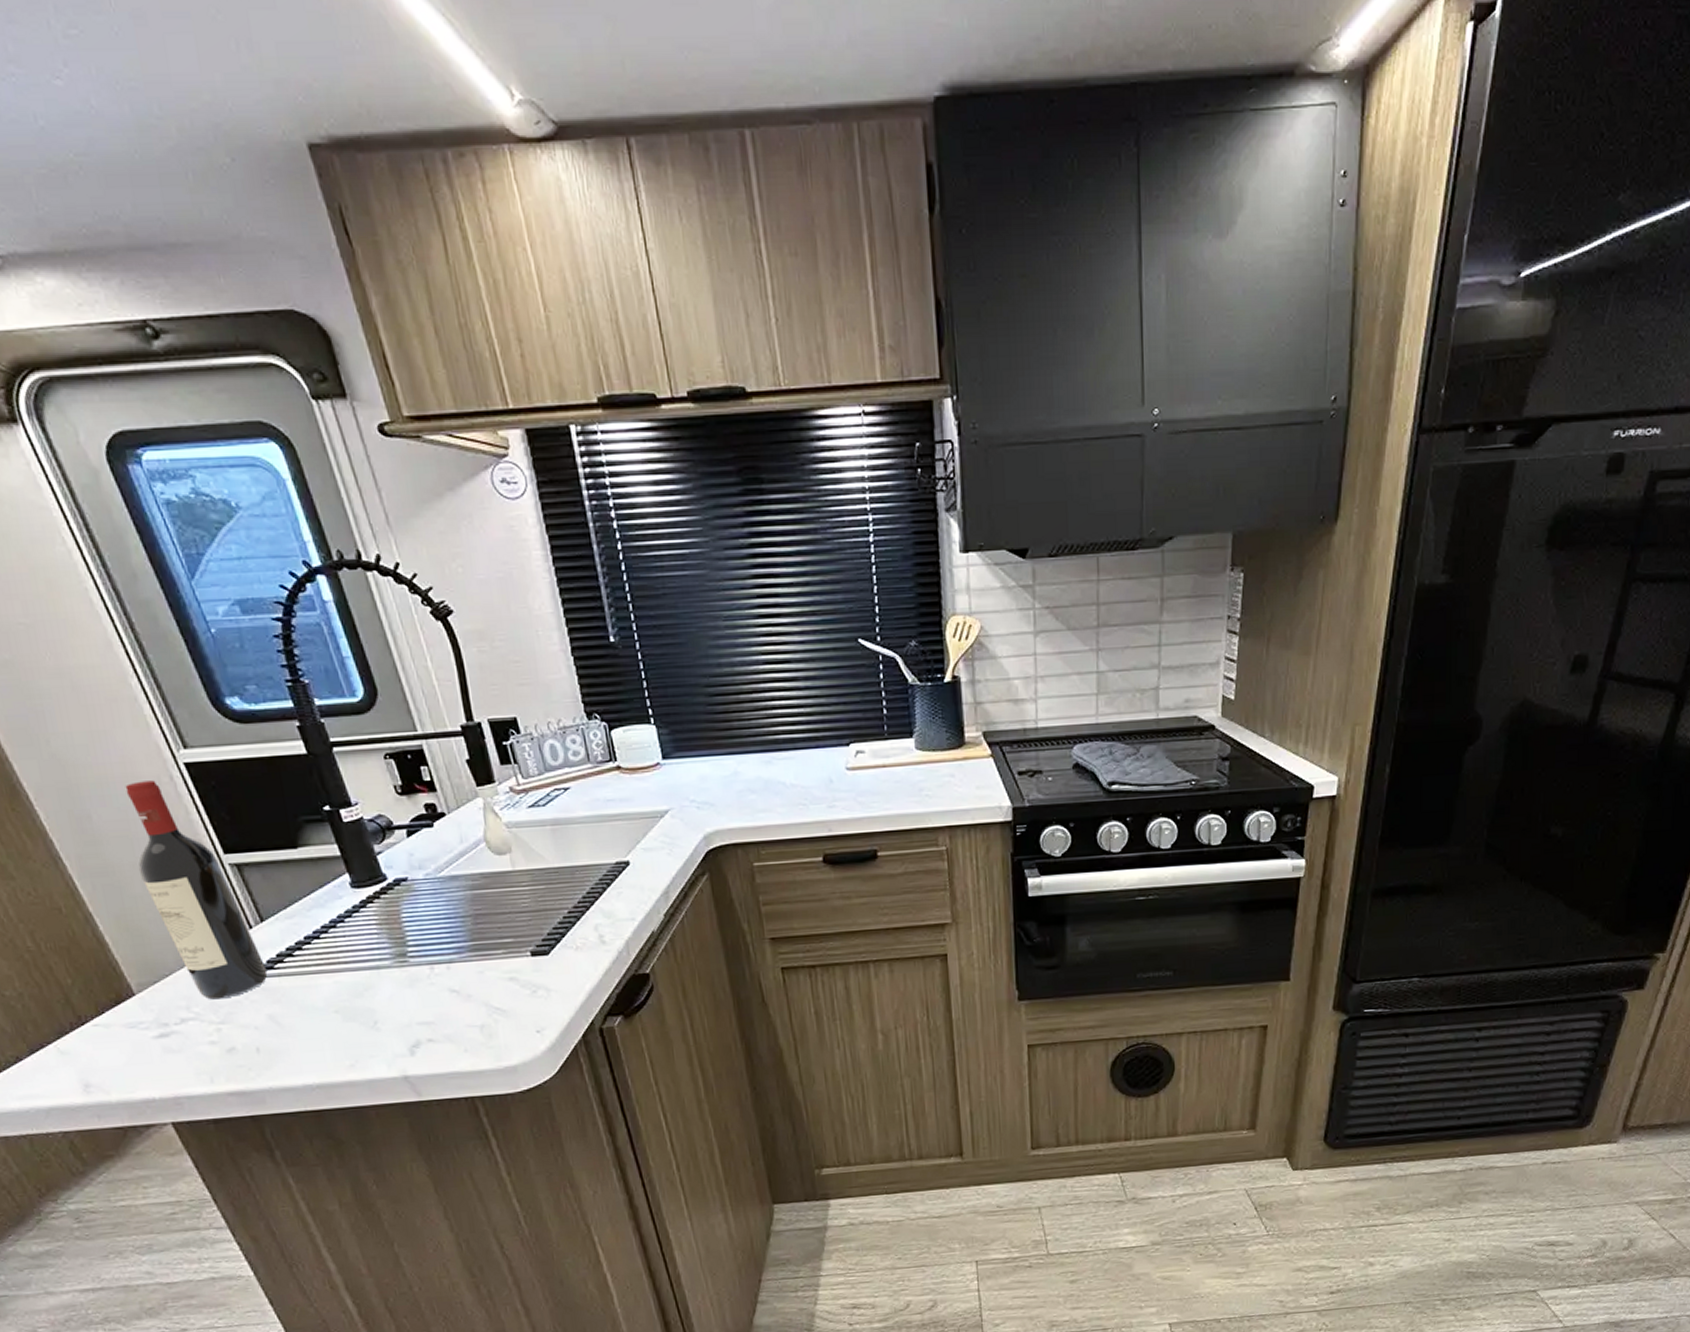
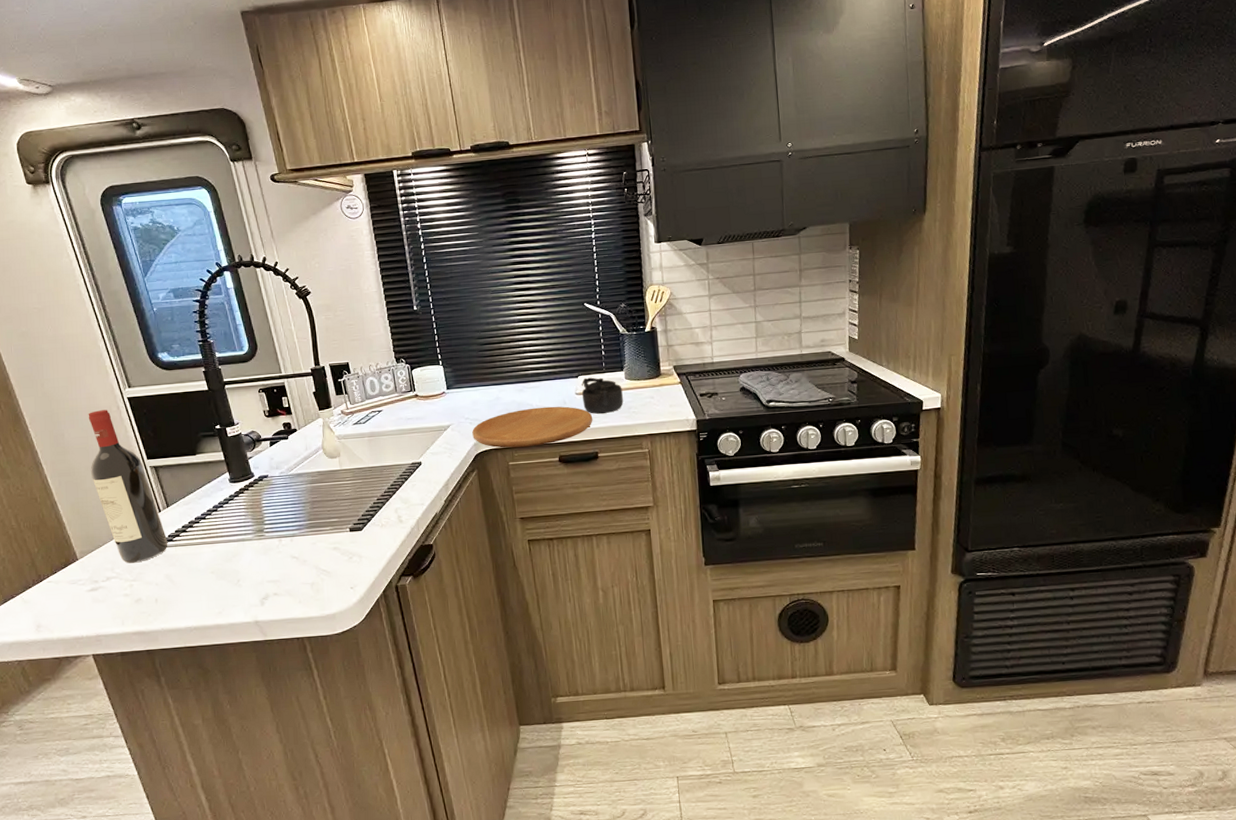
cutting board: none [700,785,871,844] -> present [472,406,593,449]
kettle: none [854,745,913,797] -> present [581,377,623,414]

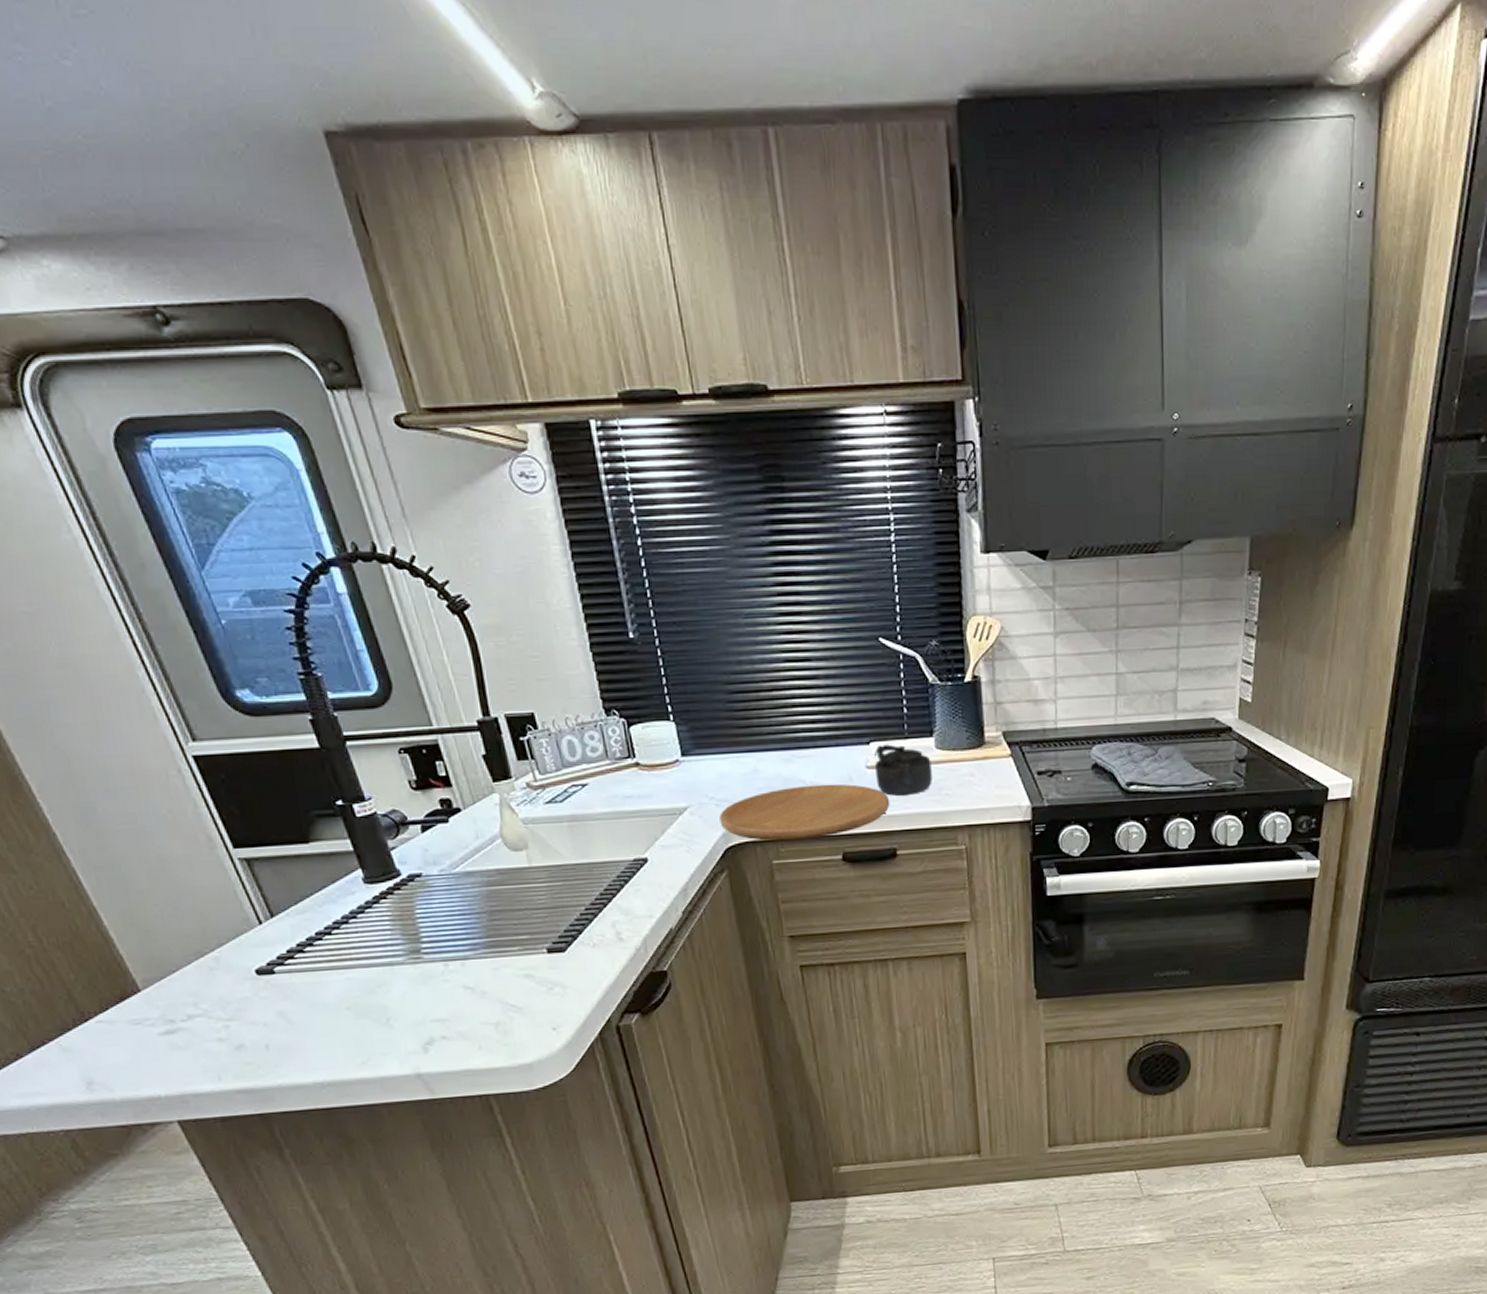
wine bottle: present [88,410,168,564] -> none [131,773,278,996]

